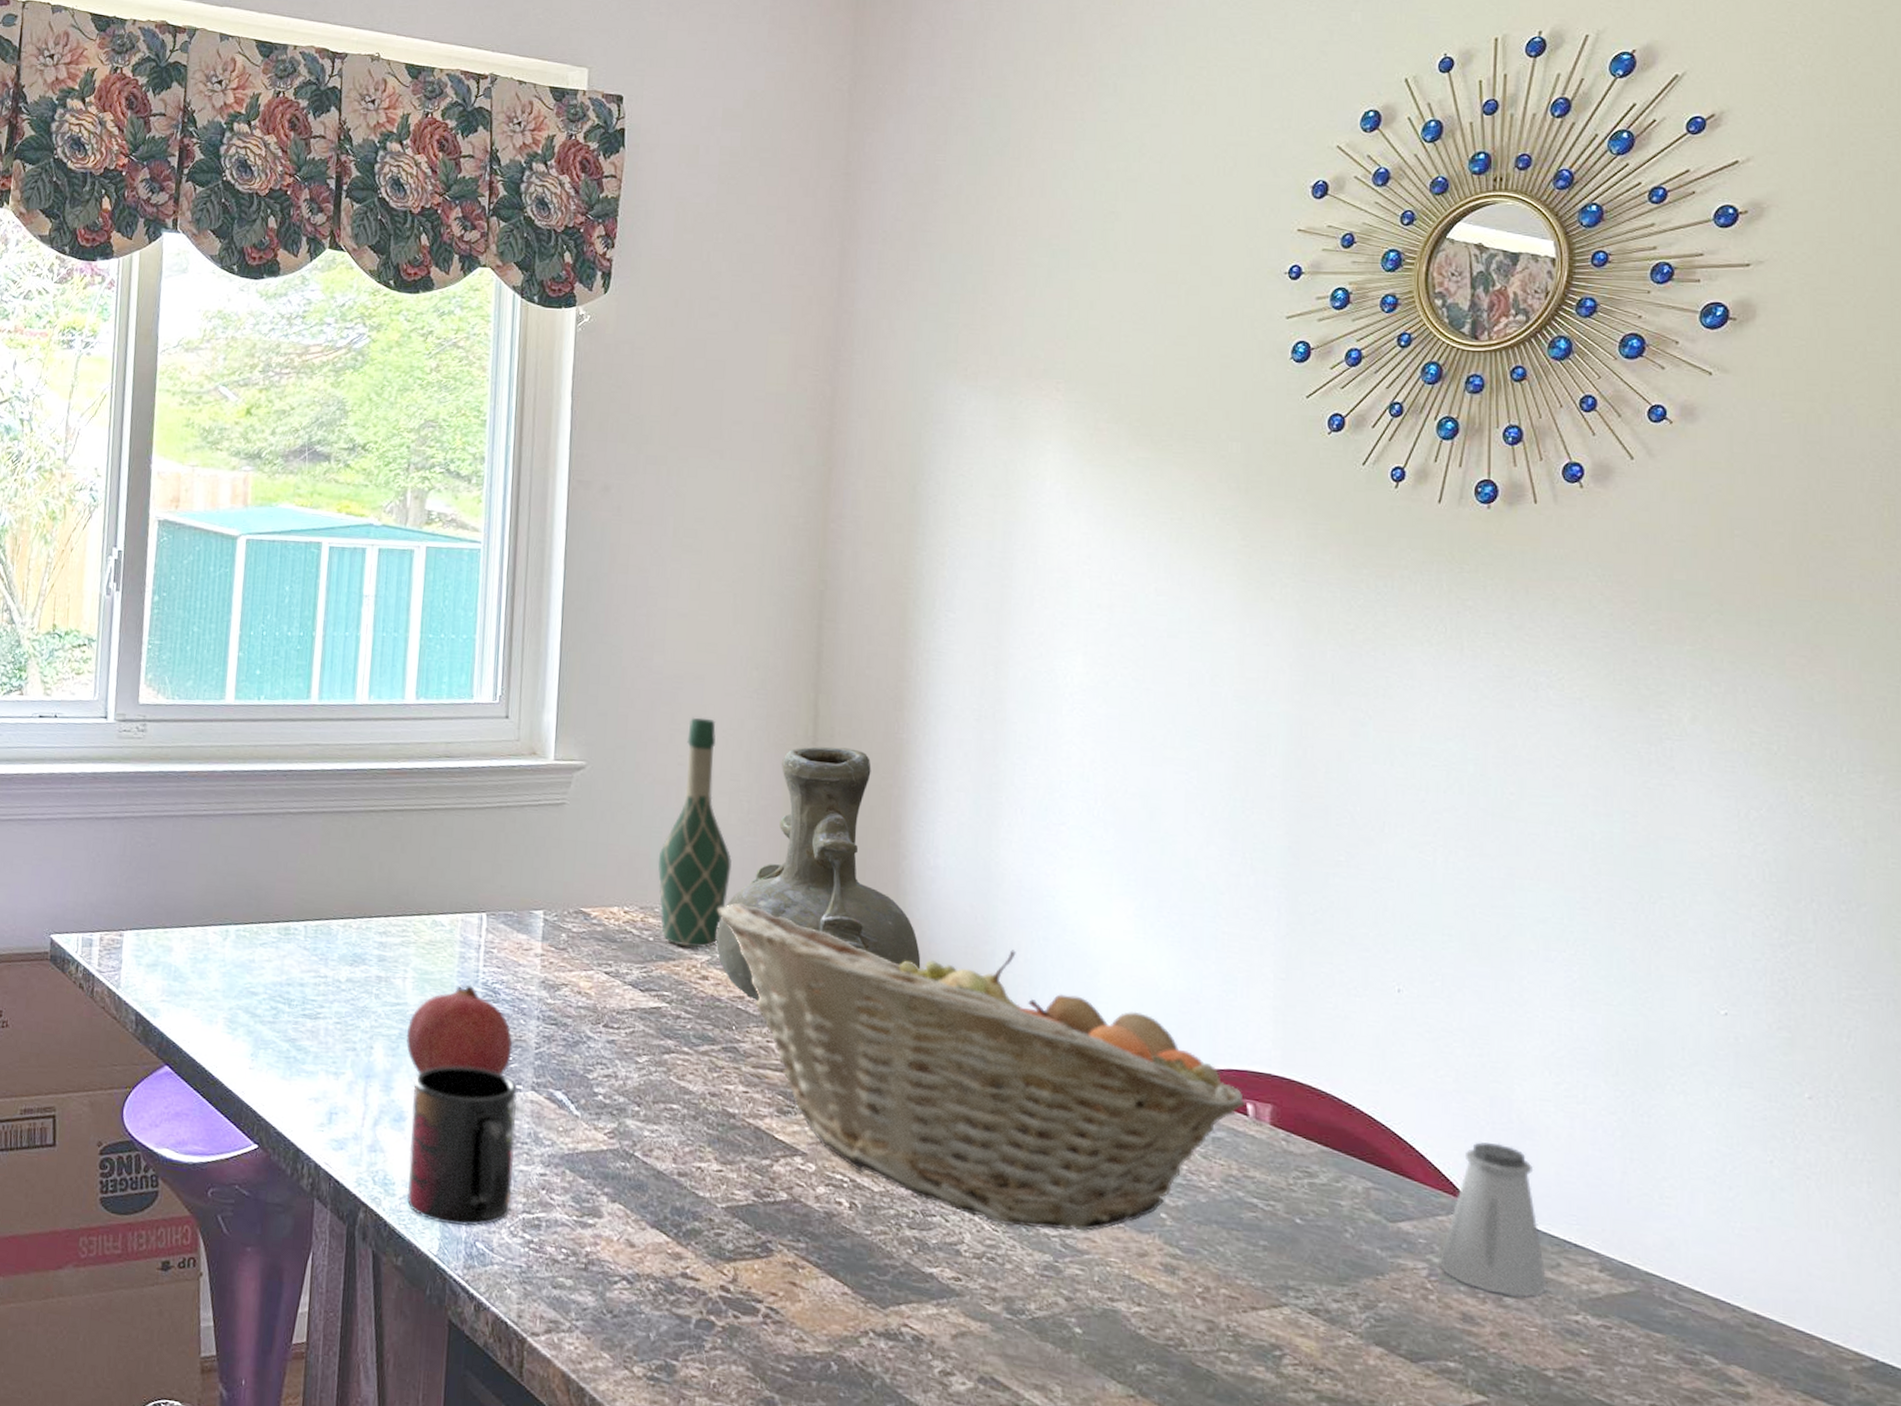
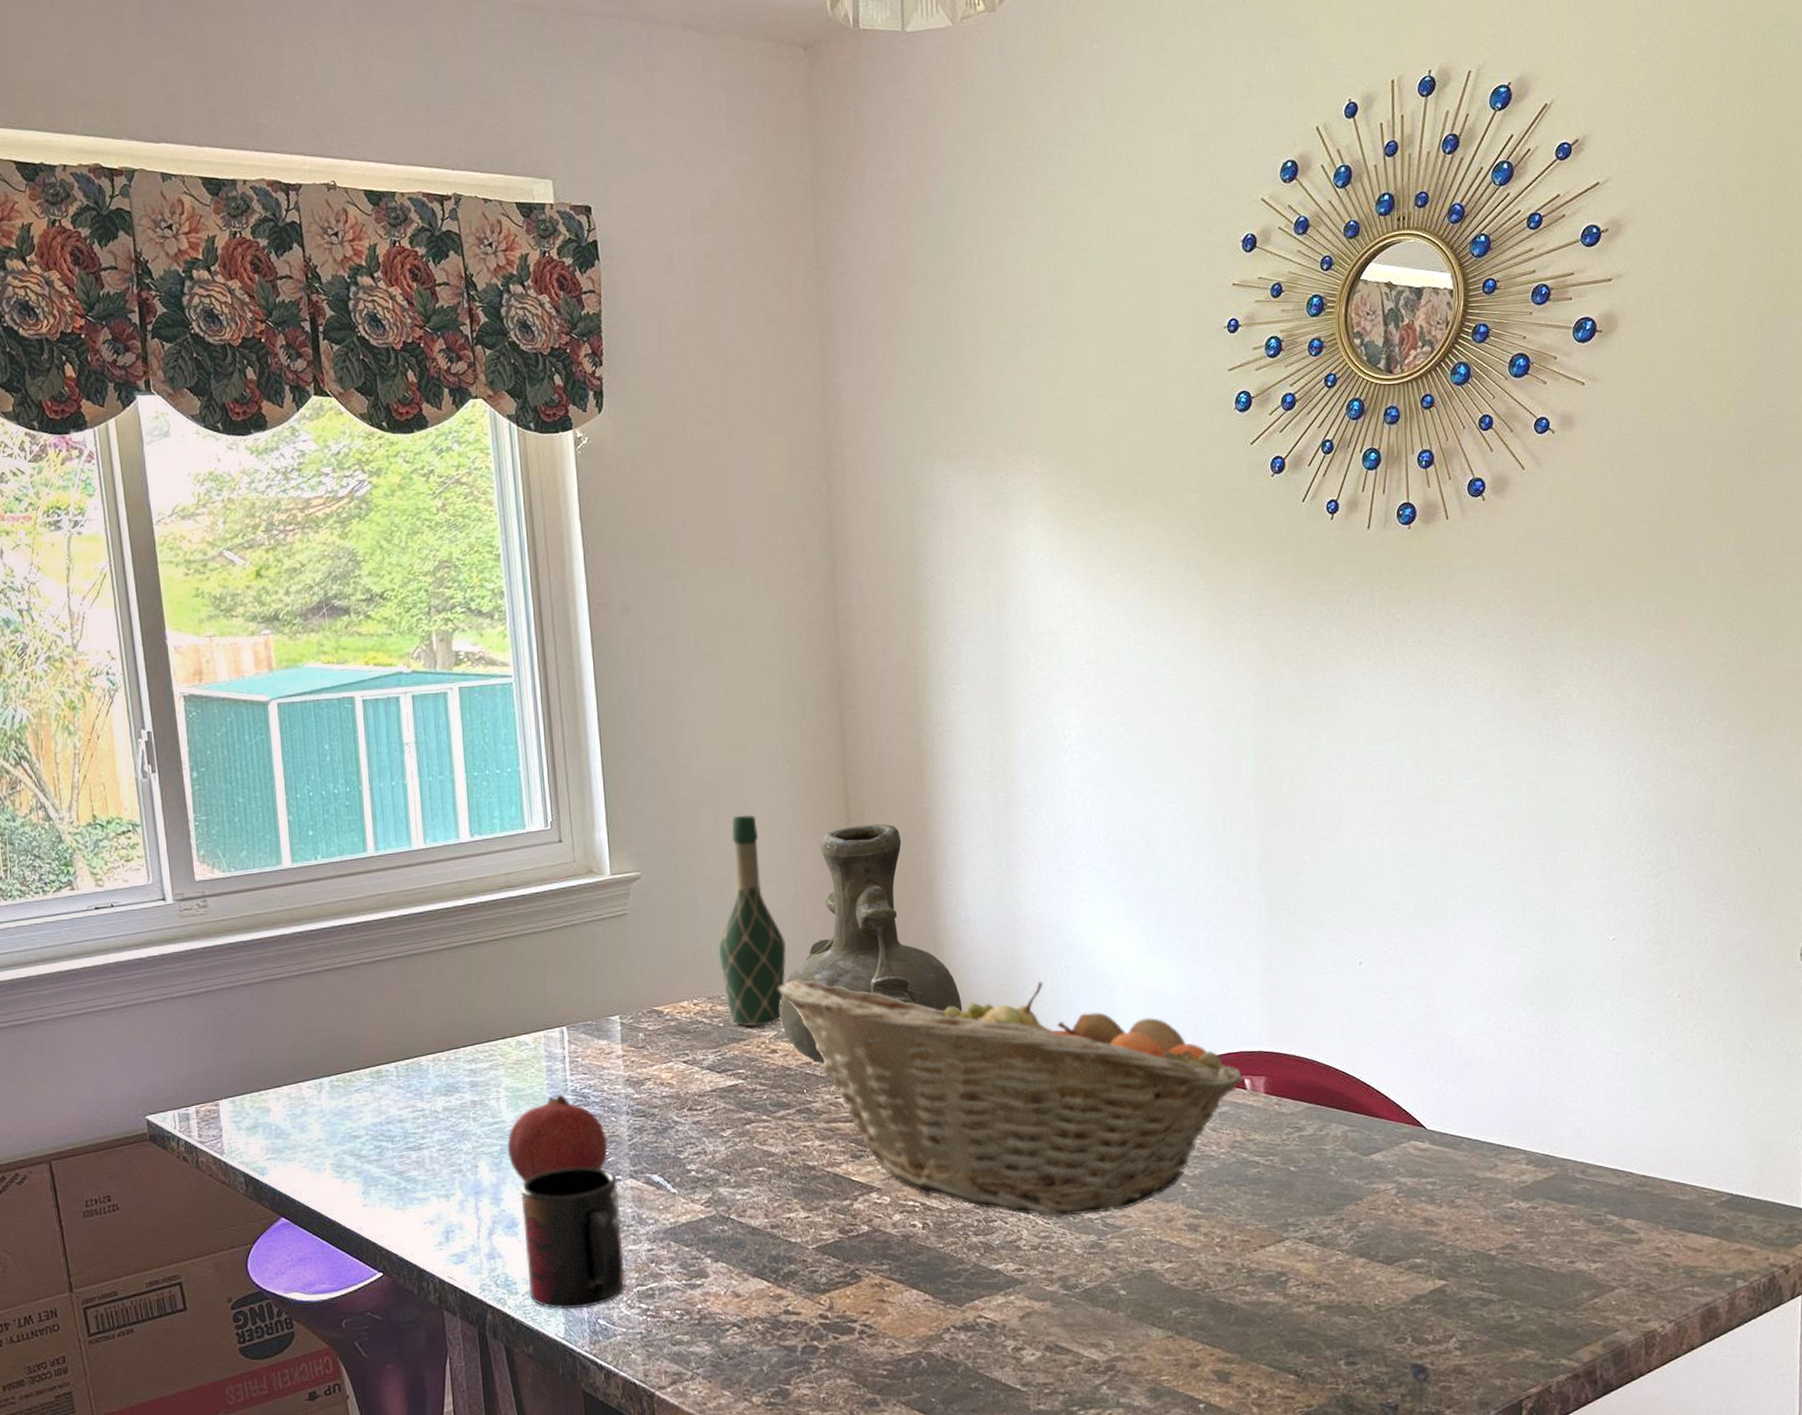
saltshaker: present [1438,1142,1548,1298] -> none [1404,1075,1488,1197]

